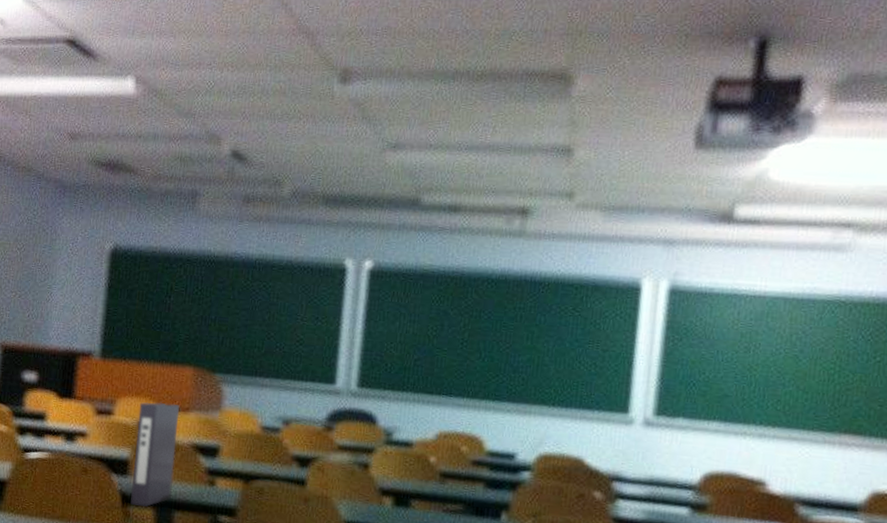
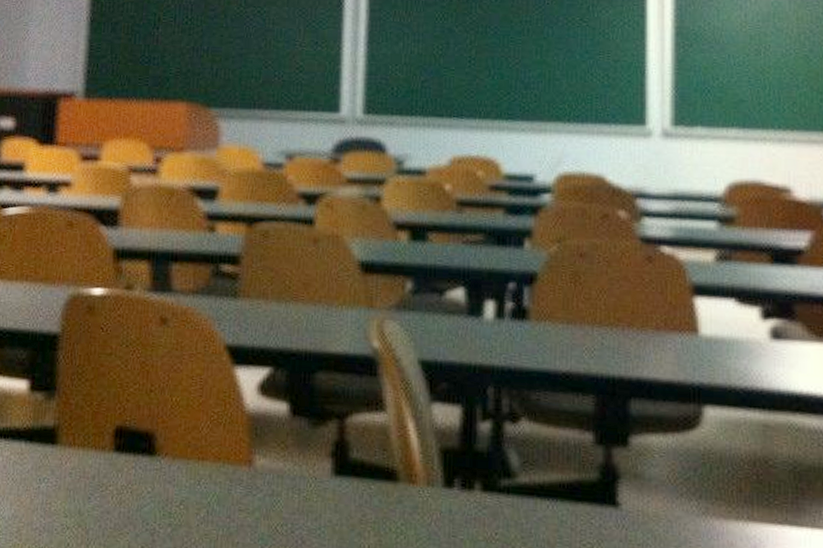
binder: present [130,402,179,507] -> none [122,143,173,260]

